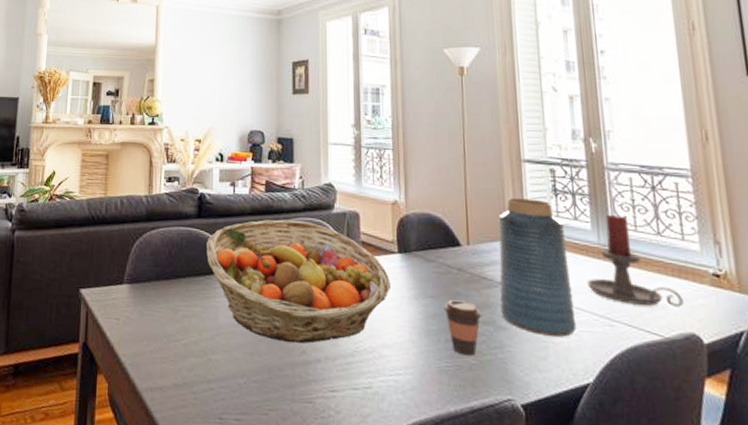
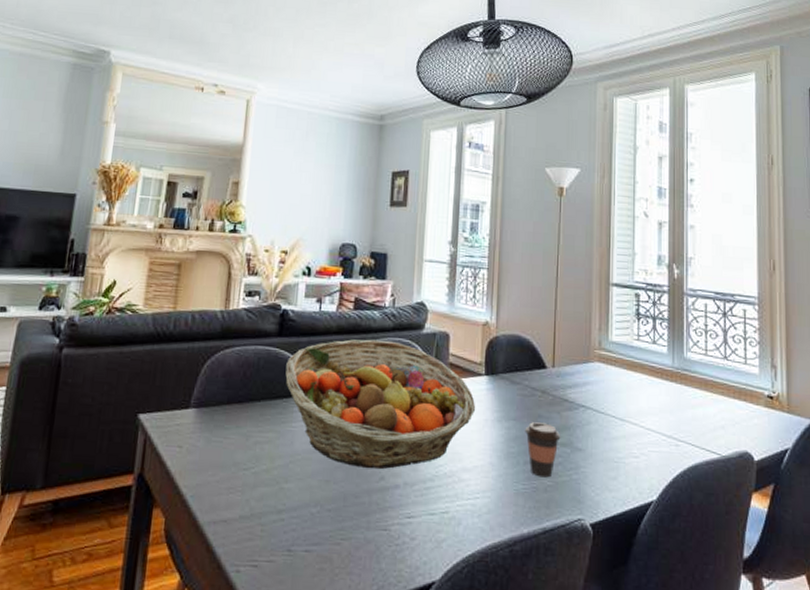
vase: present [498,198,577,337] -> none [578,321,646,457]
candle holder: present [587,214,684,307] -> none [659,338,741,427]

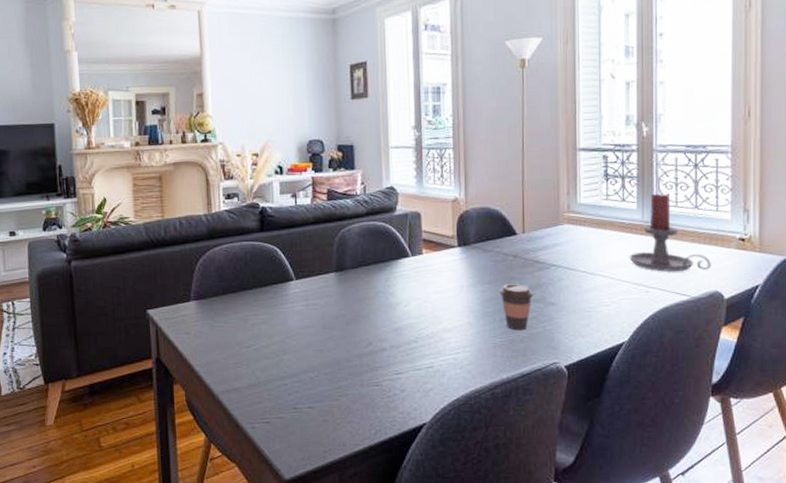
fruit basket: present [285,339,476,470] -> none [271,225,452,337]
candle holder: none [659,338,741,427] -> present [629,193,711,273]

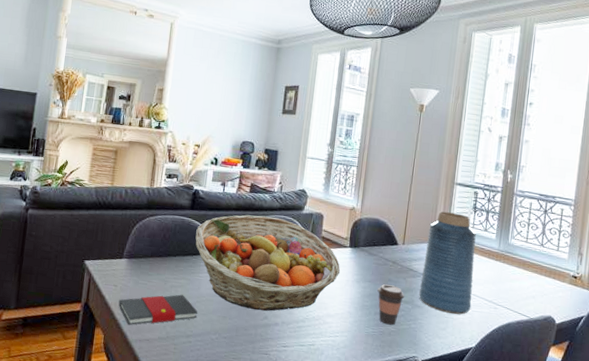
book: none [195,332,290,376] -> present [118,294,198,326]
fruit basket: none [271,225,452,337] -> present [195,214,341,312]
vase: none [550,185,617,306] -> present [418,211,476,315]
candle holder: present [629,193,711,273] -> none [484,229,549,298]

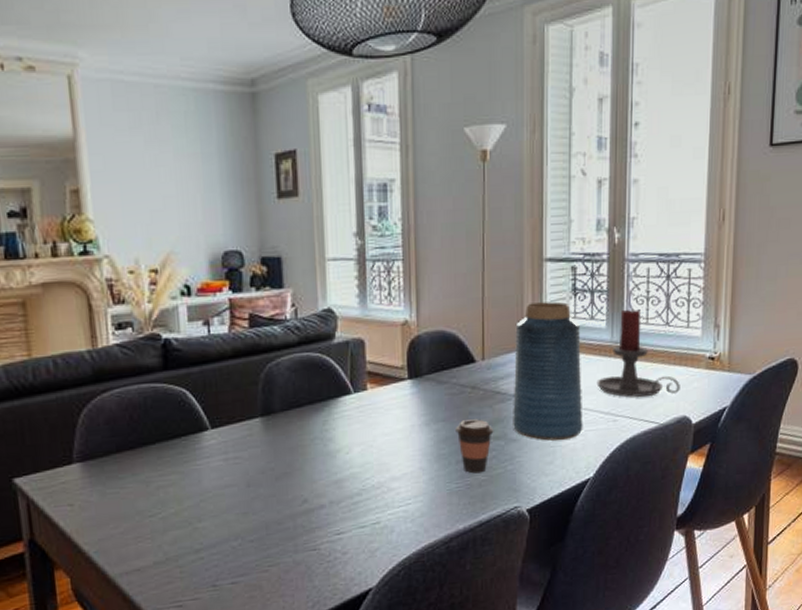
book: present [118,294,198,326] -> none [81,496,206,556]
fruit basket: present [195,214,341,312] -> none [178,357,401,495]
candle holder: none [484,229,549,298] -> present [596,309,680,398]

